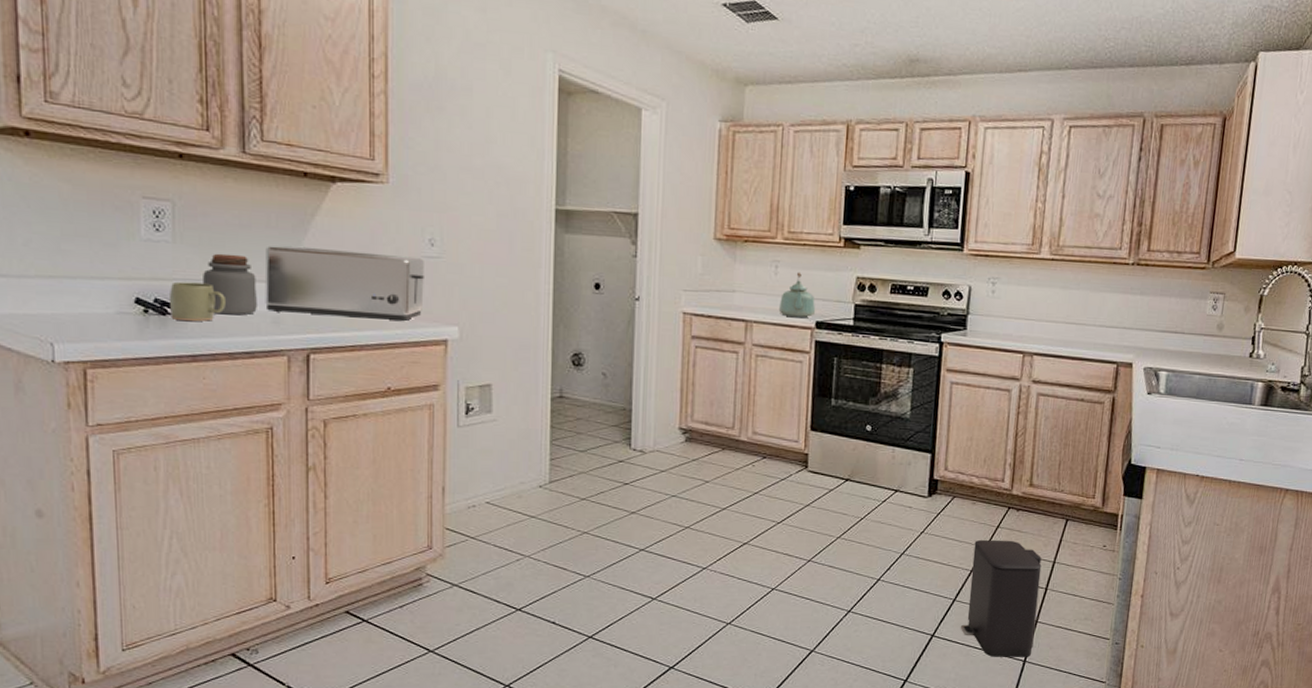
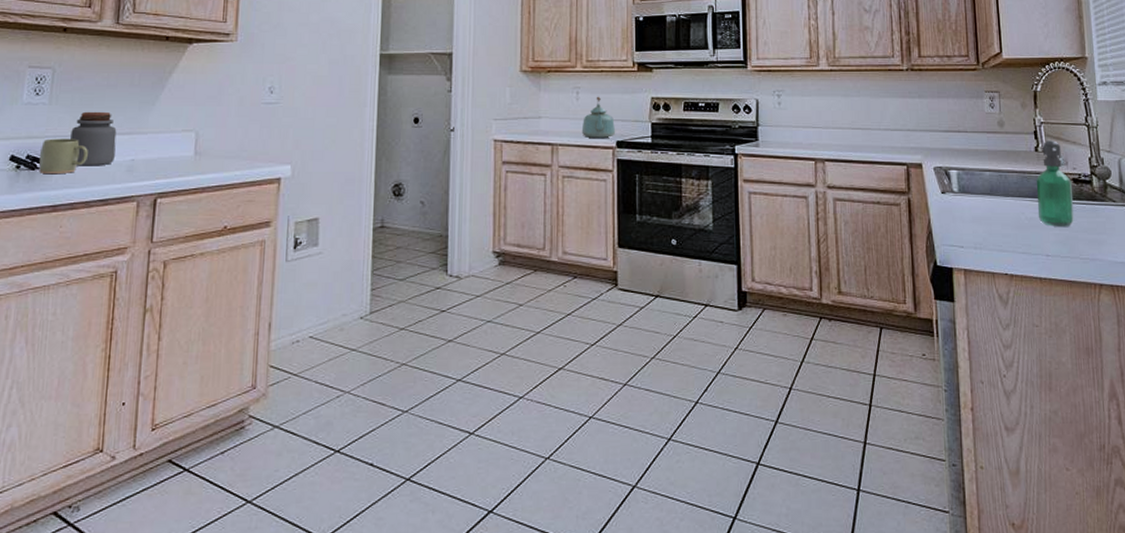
toaster: present [264,245,424,322] -> none [122,101,264,164]
pedal bin: present [960,539,1042,657] -> none [786,352,865,486]
soap dispenser: none [1239,347,1280,434] -> present [1036,140,1075,228]

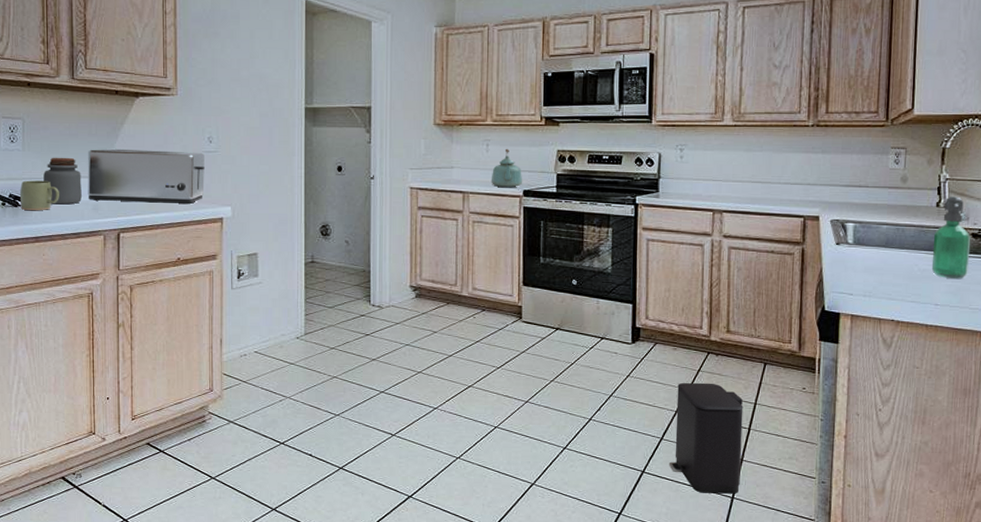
toaster: none [122,101,264,164] -> present [87,148,205,205]
pedal bin: none [786,352,865,486] -> present [668,382,743,494]

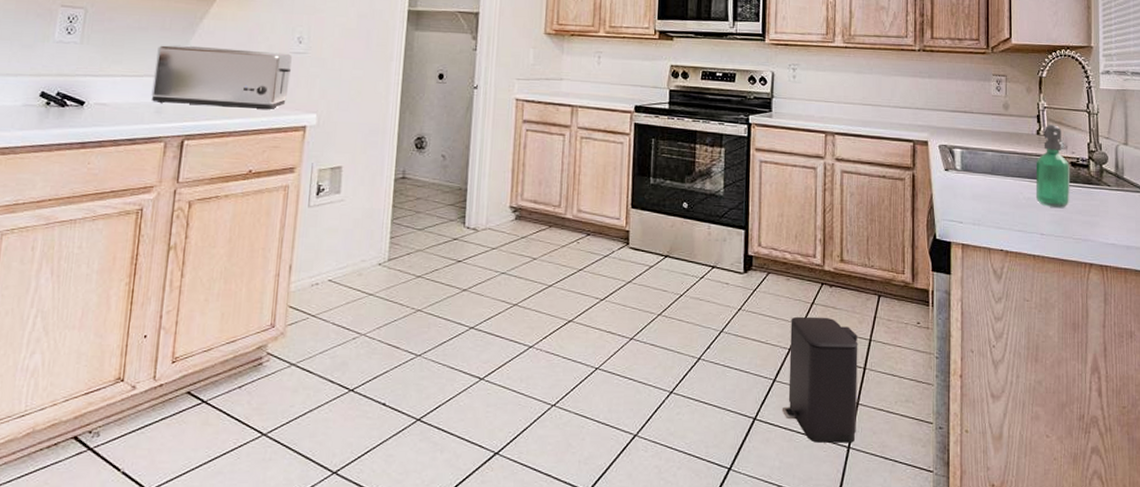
mug: present [19,180,59,211] -> none [68,77,118,112]
jar: present [43,157,82,205] -> none [101,52,147,106]
kettle: present [491,148,523,188] -> none [601,61,635,103]

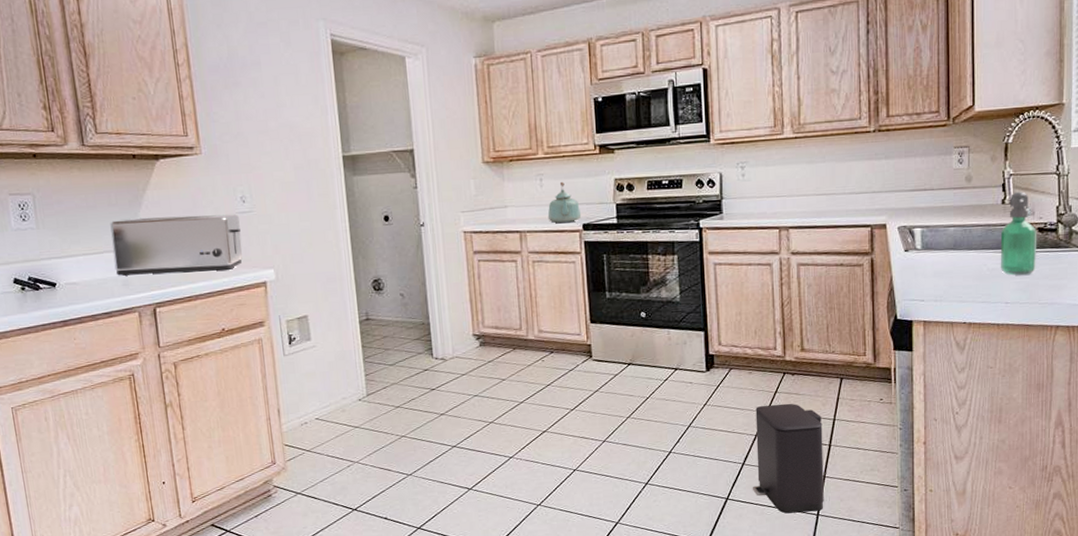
kettle: none [601,61,635,103] -> present [547,181,582,224]

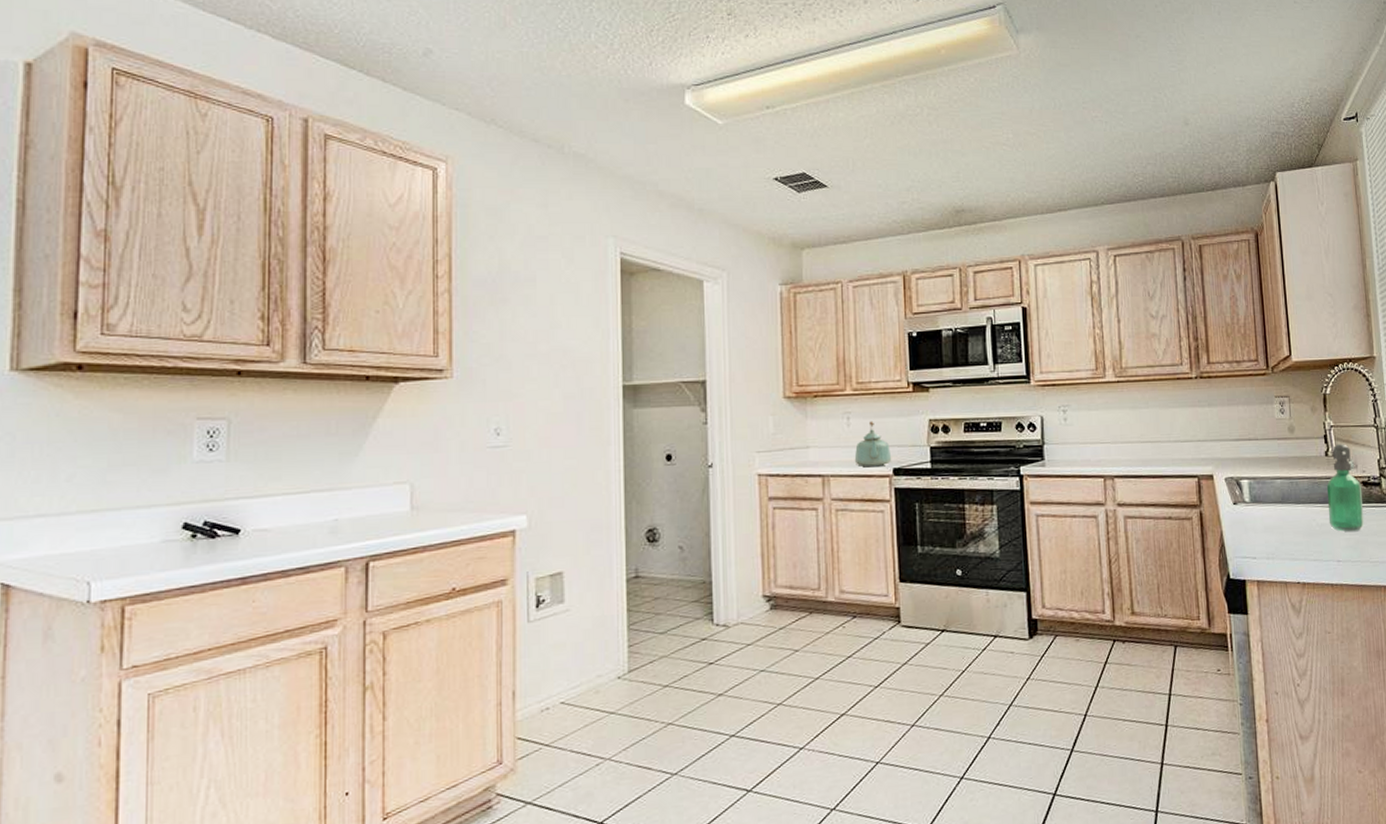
toaster: present [110,214,243,276] -> none [322,448,490,521]
pedal bin: present [752,403,824,514] -> none [1082,675,1163,811]

